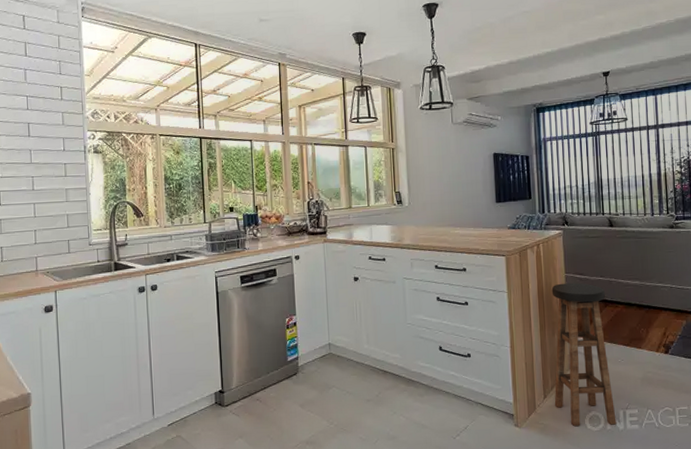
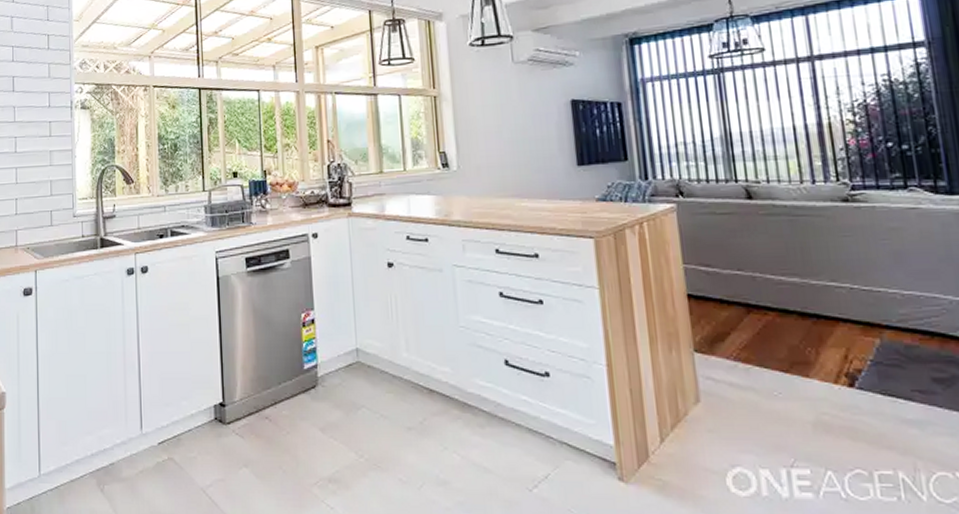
bar stool: present [551,282,617,427] -> none [664,277,777,490]

